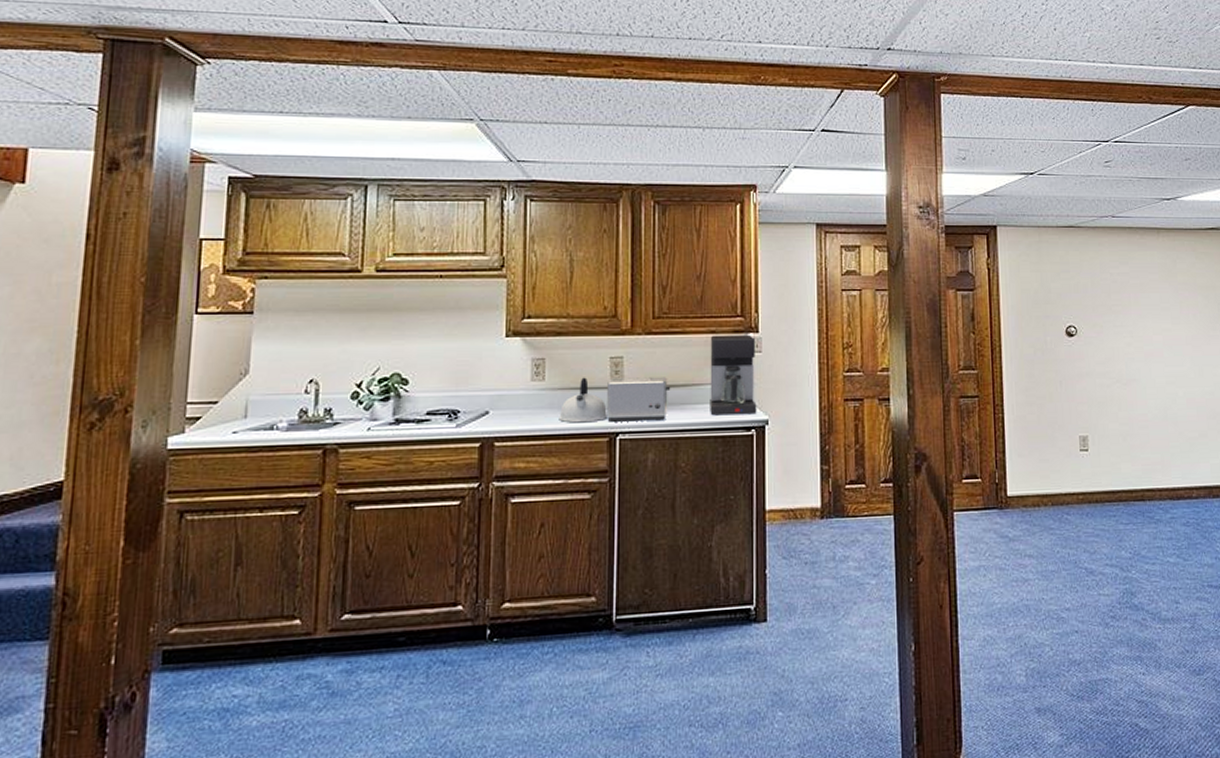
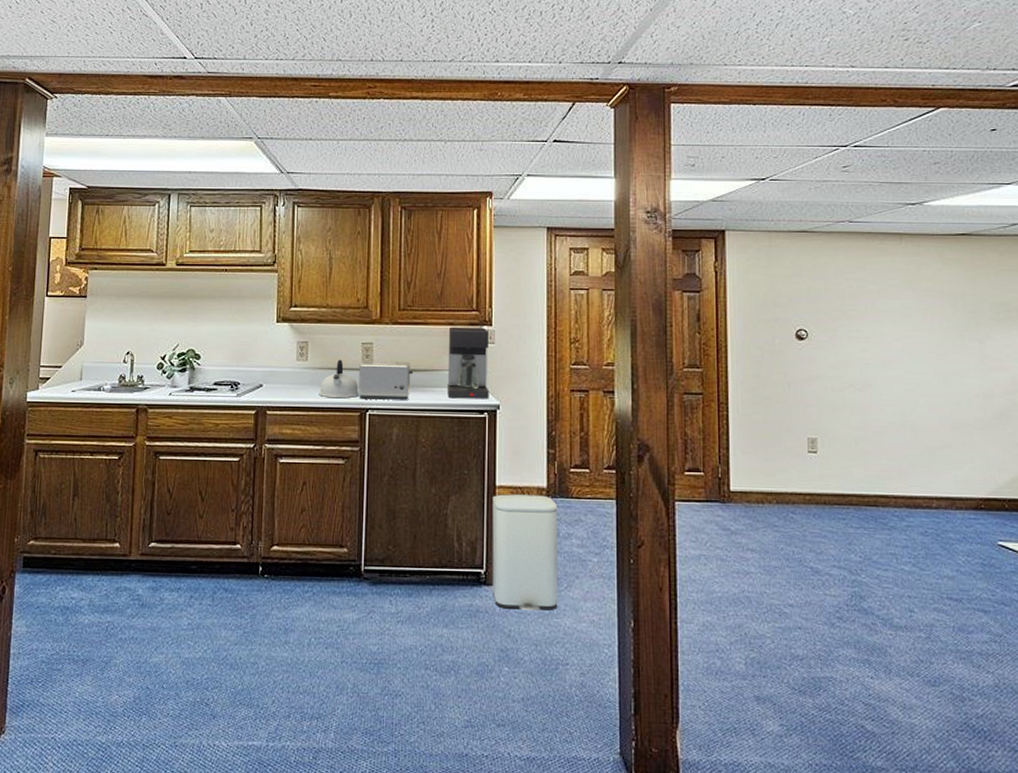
pedal bin: none [762,516,835,647] -> present [492,494,558,612]

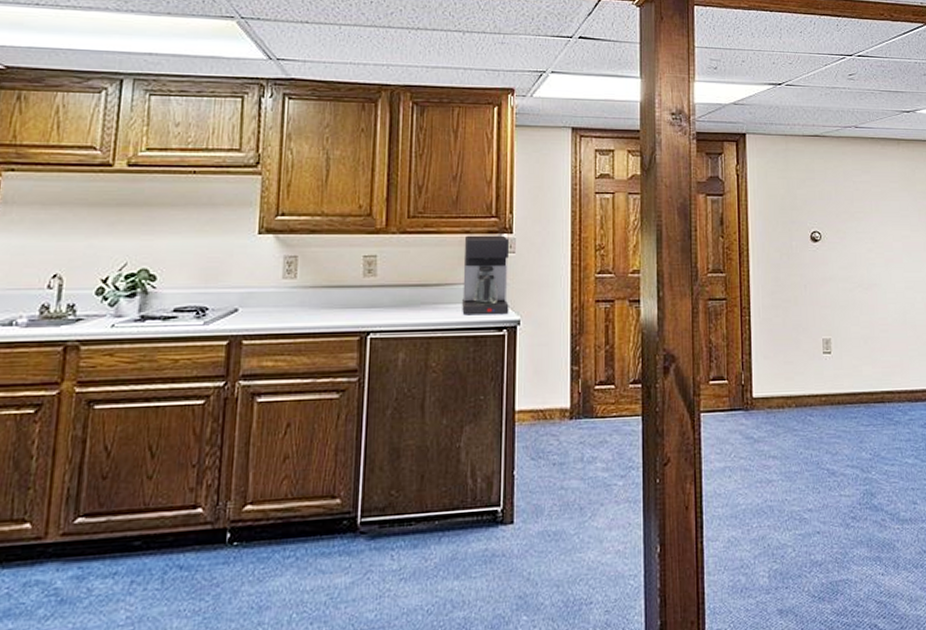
kettle: present [319,359,360,399] -> none [309,275,360,322]
toaster: present [359,361,414,400] -> none [358,276,424,321]
pedal bin: present [492,494,558,612] -> none [509,417,582,549]

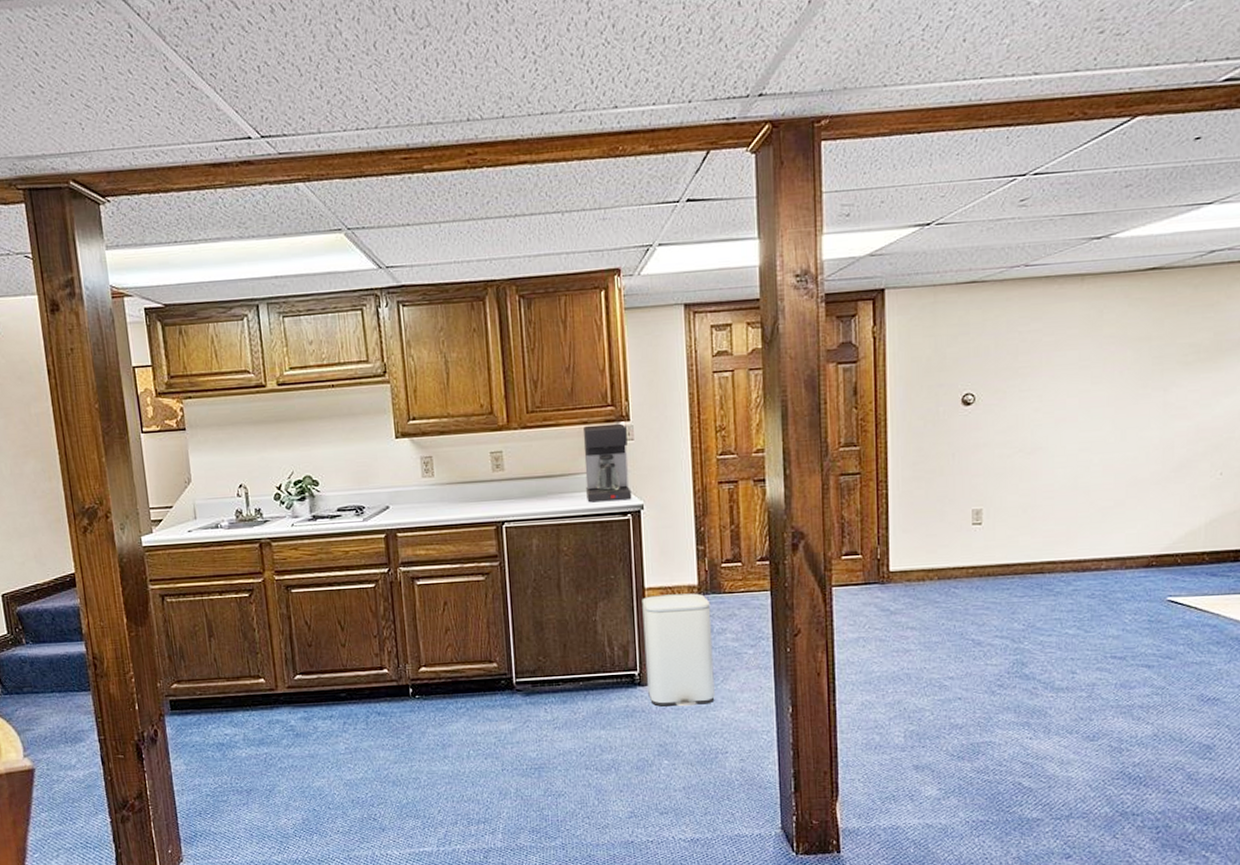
pedal bin: none [509,417,582,549] -> present [642,593,715,707]

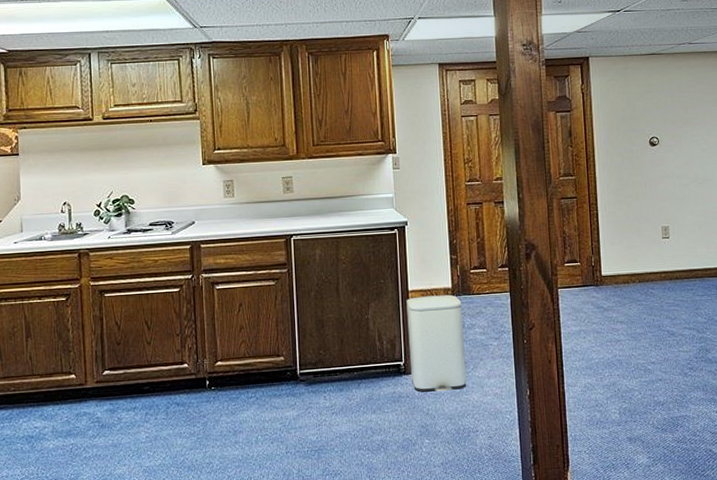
coffee maker: present [582,423,632,503] -> none [358,155,398,220]

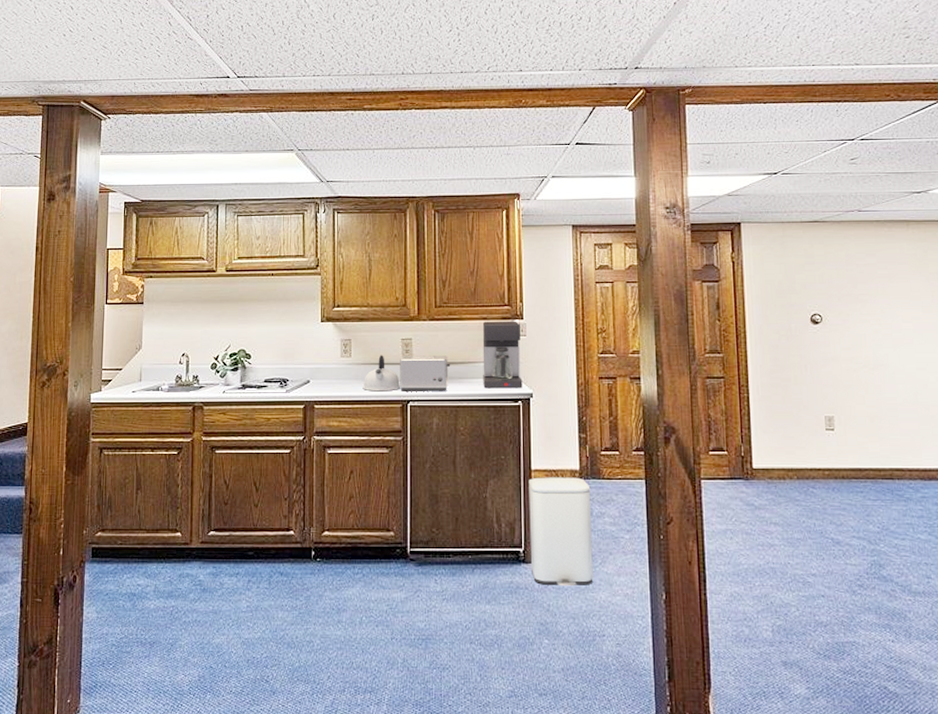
kettle: none [247,193,284,229] -> present [362,355,401,392]
toaster: none [281,191,330,227] -> present [400,356,451,392]
coffee maker: none [358,155,398,220] -> present [482,321,523,389]

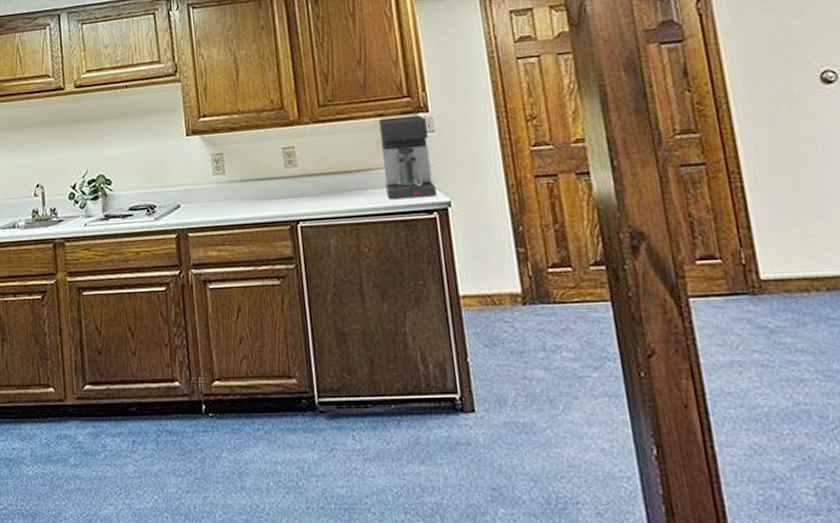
kettle: present [362,355,401,392] -> none [242,168,288,213]
toaster: present [400,356,451,392] -> none [282,163,345,210]
pedal bin: present [528,477,593,587] -> none [457,302,556,441]

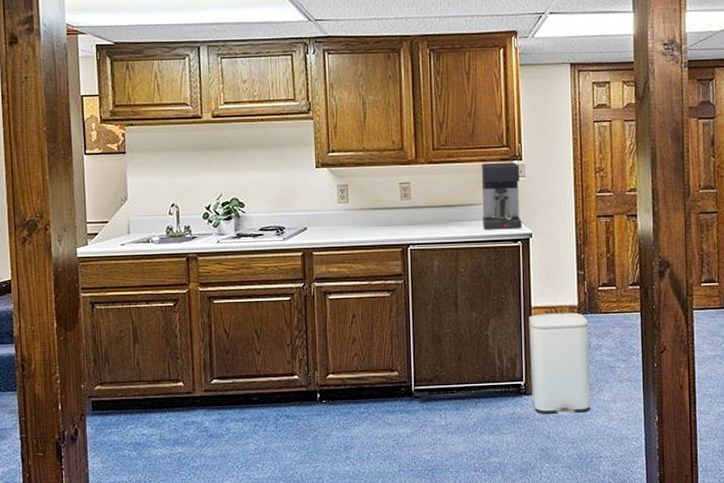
pedal bin: none [457,302,556,441] -> present [529,312,591,415]

